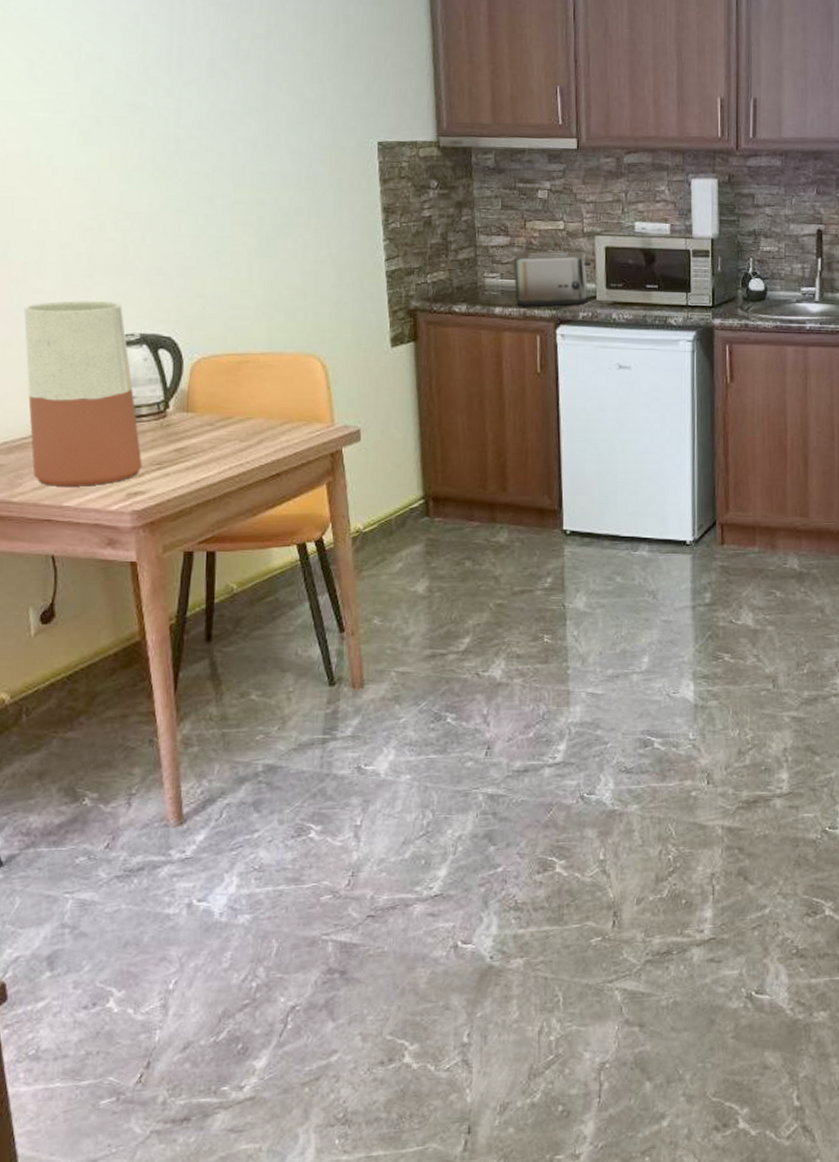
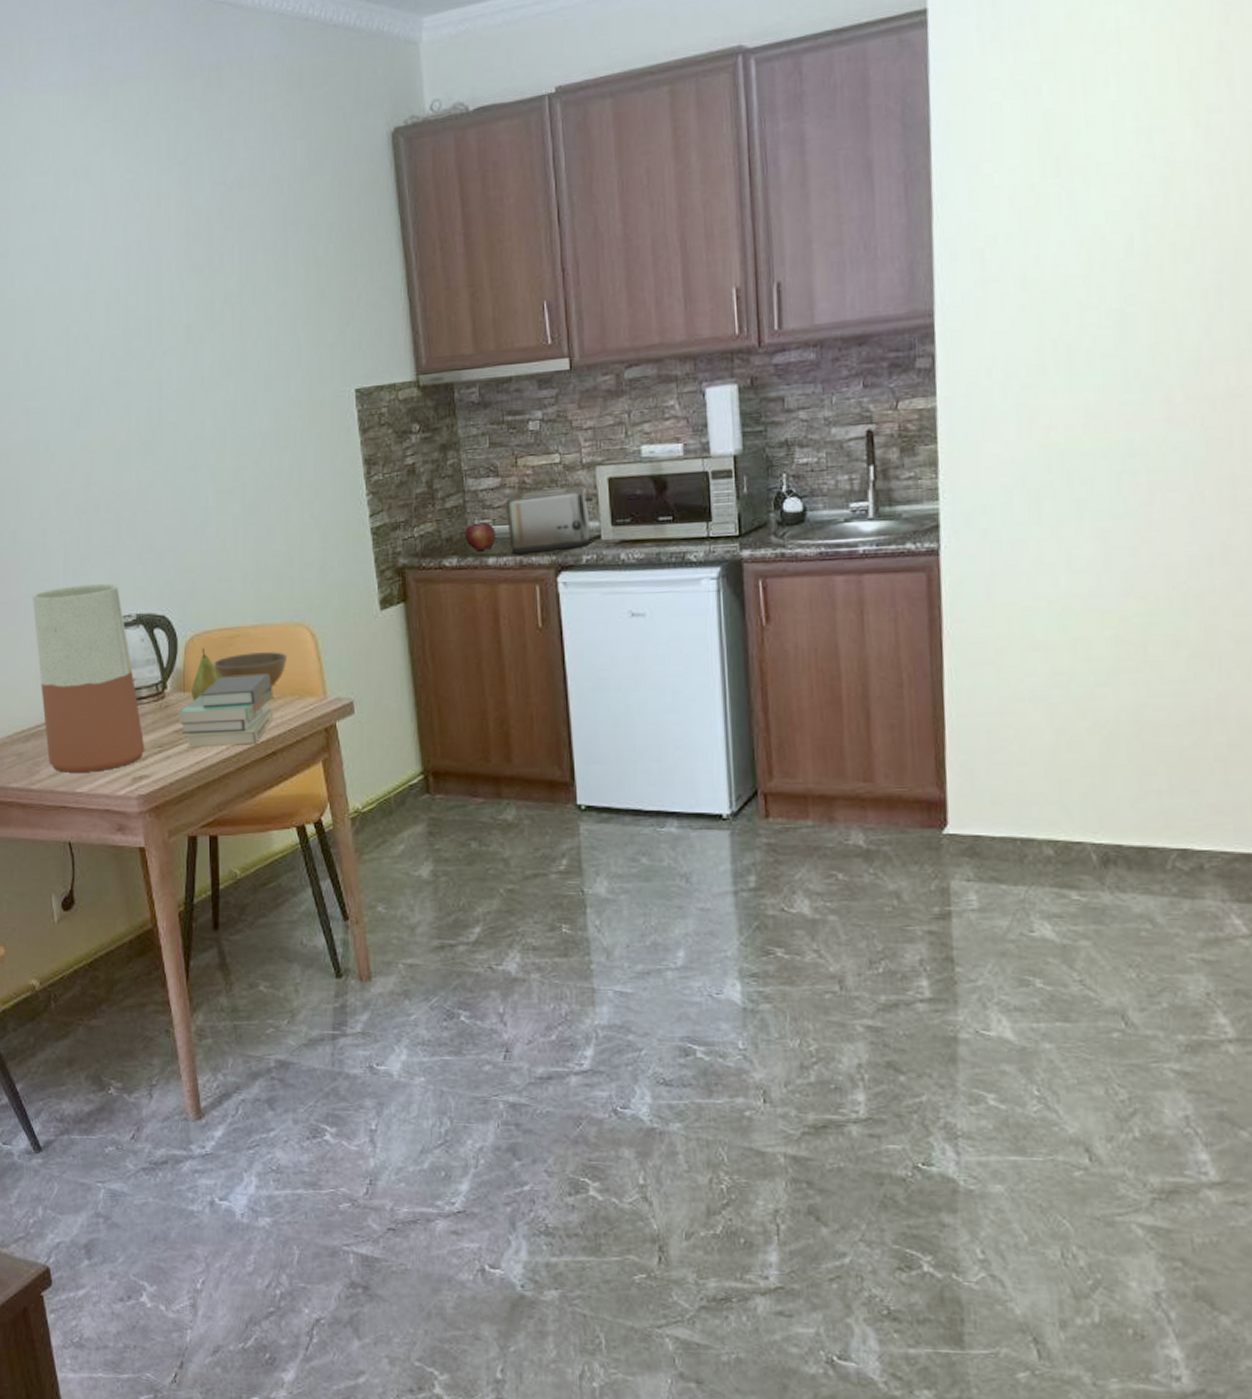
books: none [180,399,281,467] -> present [178,673,274,748]
fruit: none [195,371,229,421] -> present [191,648,222,700]
bowl: none [219,379,297,413] -> present [213,652,288,687]
fruit: none [475,275,503,301] -> present [465,522,496,552]

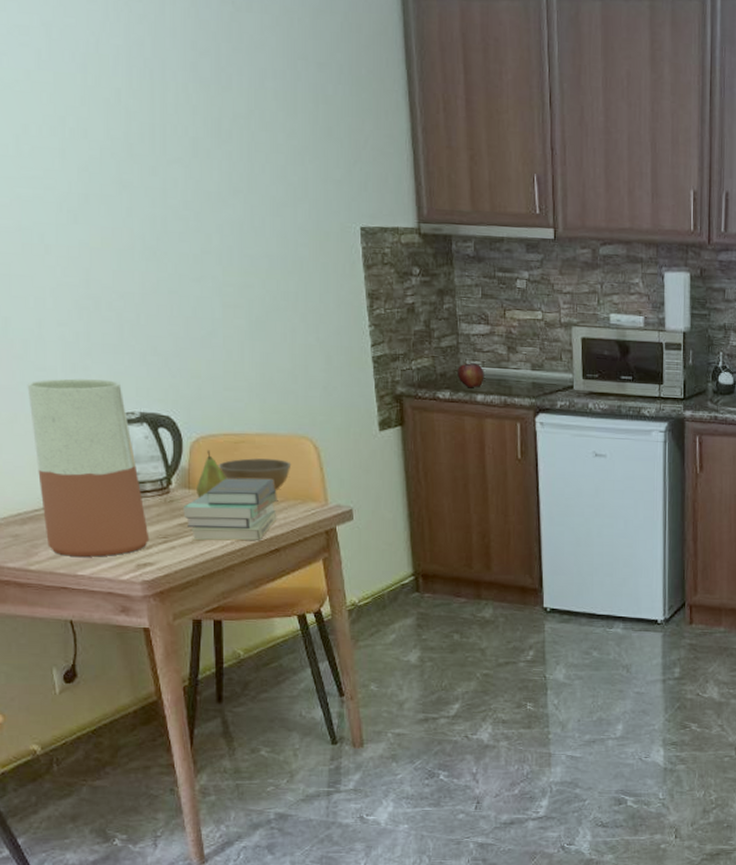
toaster: present [505,486,594,555] -> none [493,341,569,396]

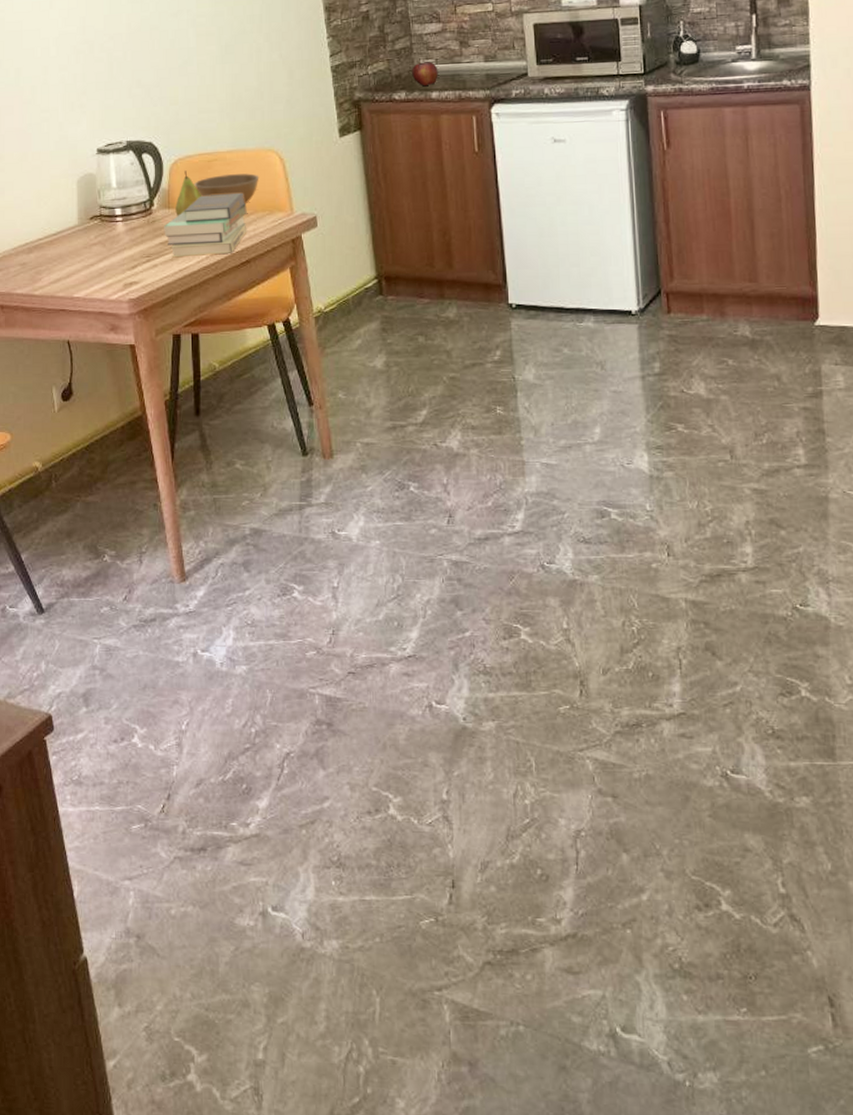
vase: present [27,378,150,557] -> none [34,114,135,280]

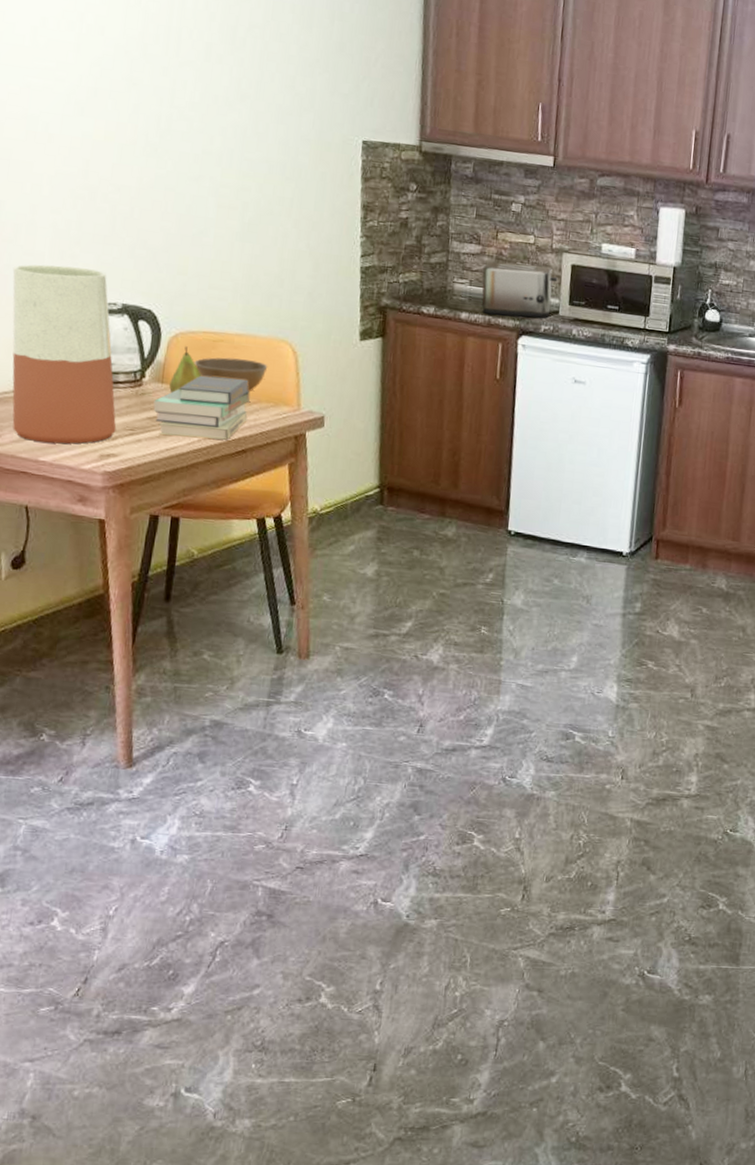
vase: none [34,114,135,280] -> present [12,264,117,444]
fruit: present [412,61,438,87] -> none [444,280,471,306]
toaster: none [446,30,522,90] -> present [481,262,558,319]

